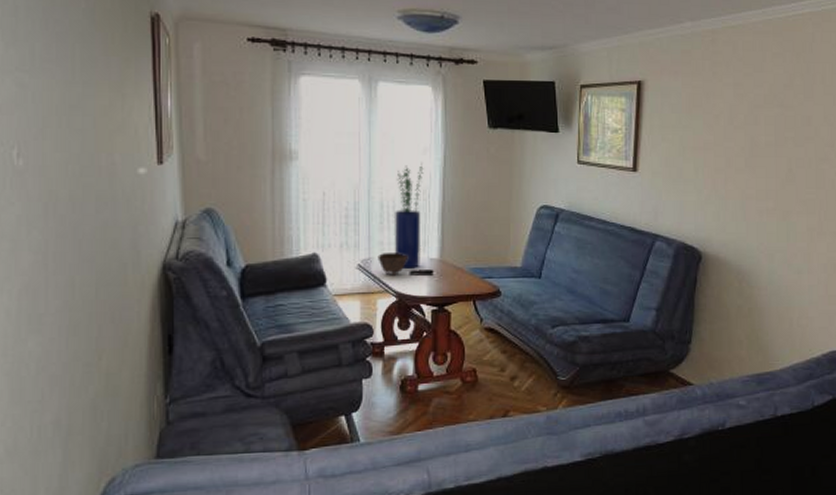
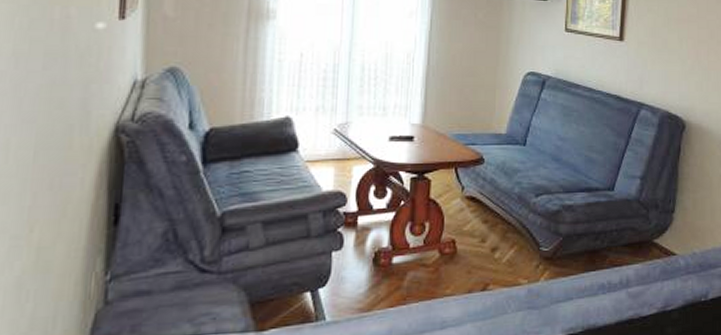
bowl: present [378,251,409,276] -> none [356,116,389,142]
vase: present [393,162,424,269] -> none [375,26,409,134]

